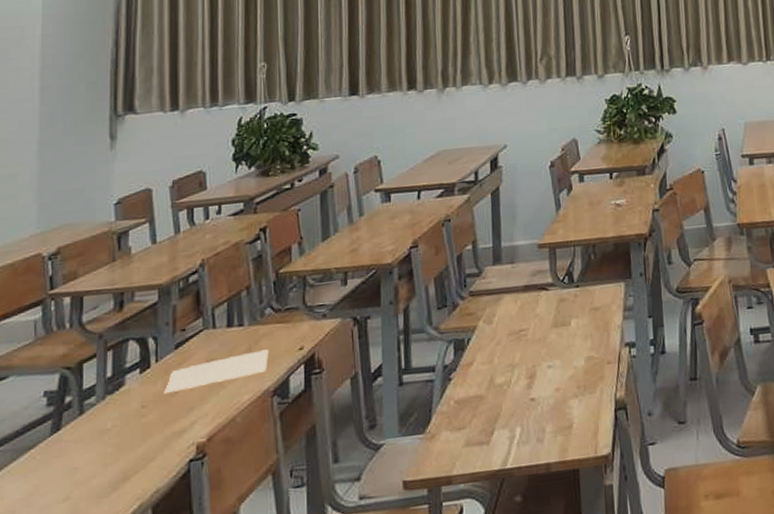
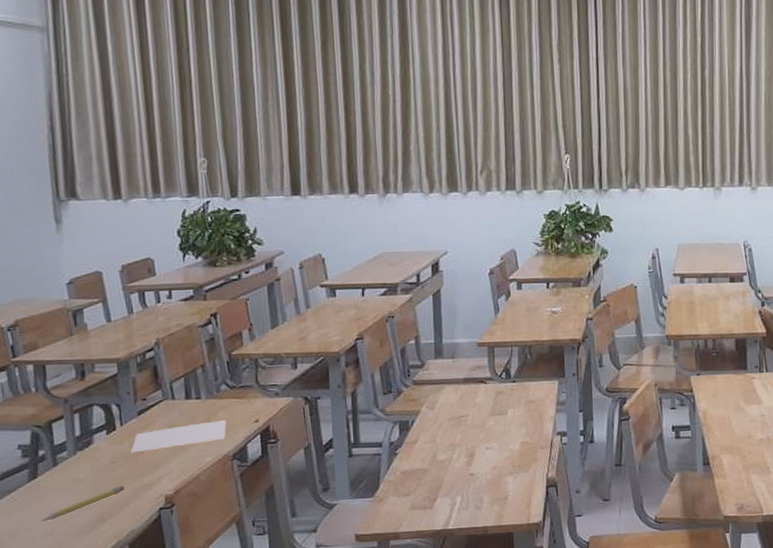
pencil: none [59,434,153,484] -> present [41,486,124,522]

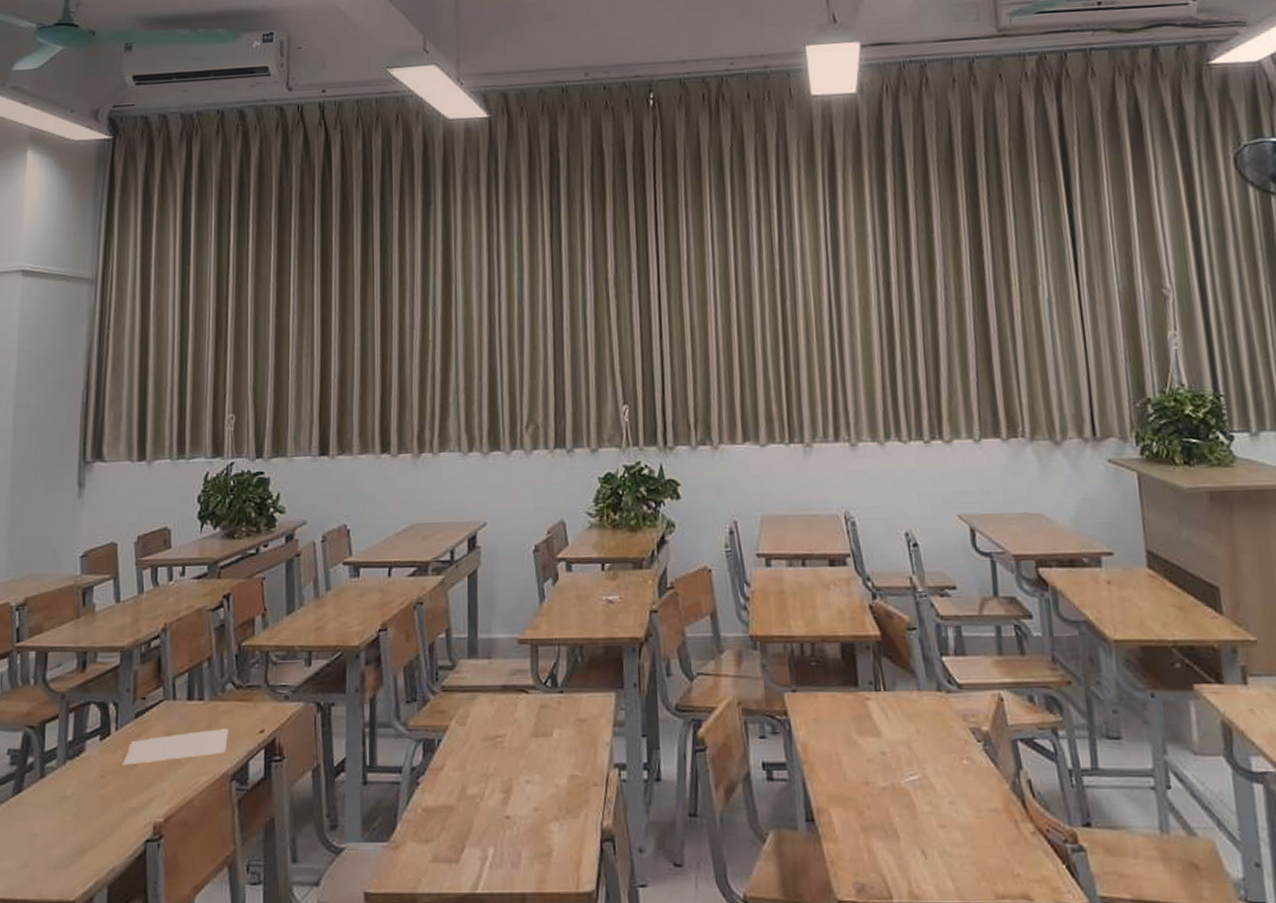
pencil: present [41,486,124,522] -> none [19,807,111,849]

